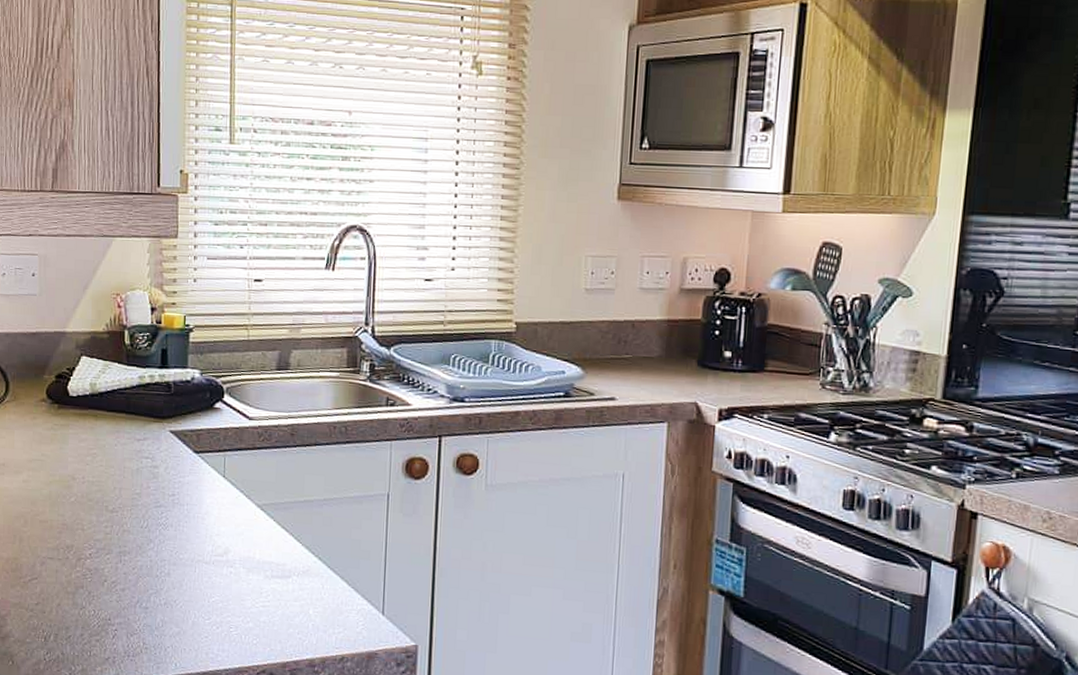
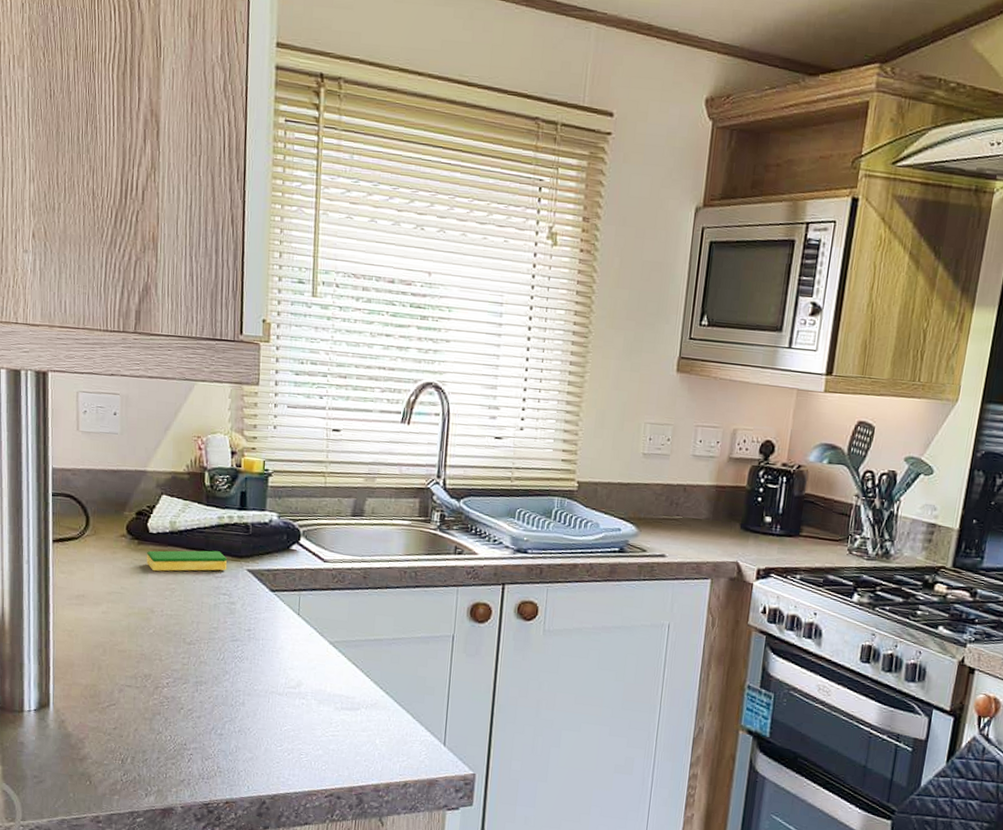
dish sponge: none [67,412,150,437] -> present [147,550,228,572]

